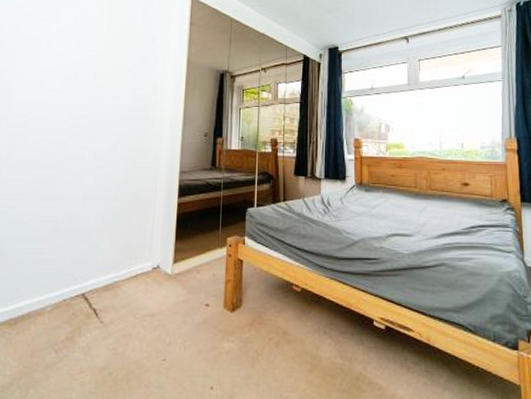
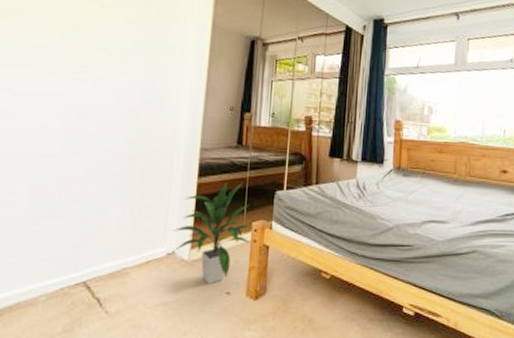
indoor plant: none [157,201,227,297] -> present [172,182,252,285]

